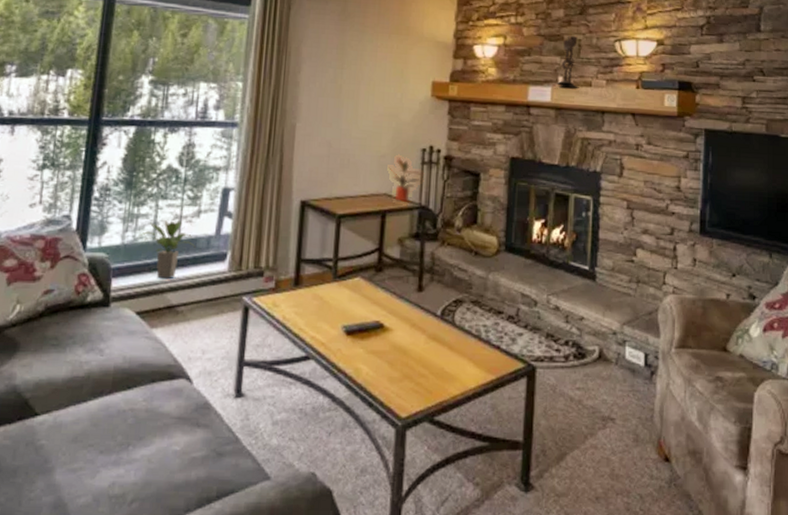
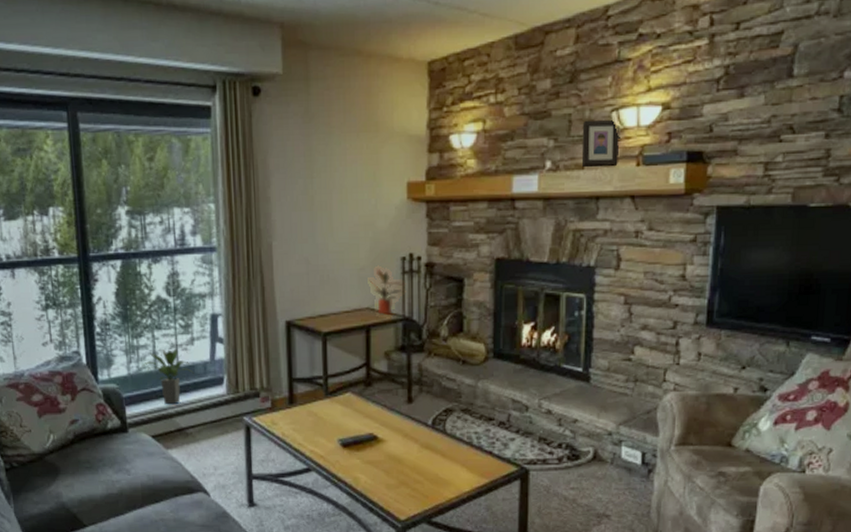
candlestick: present [556,36,579,90] -> none [543,111,570,176]
picture frame: none [589,46,621,88] -> present [581,119,619,168]

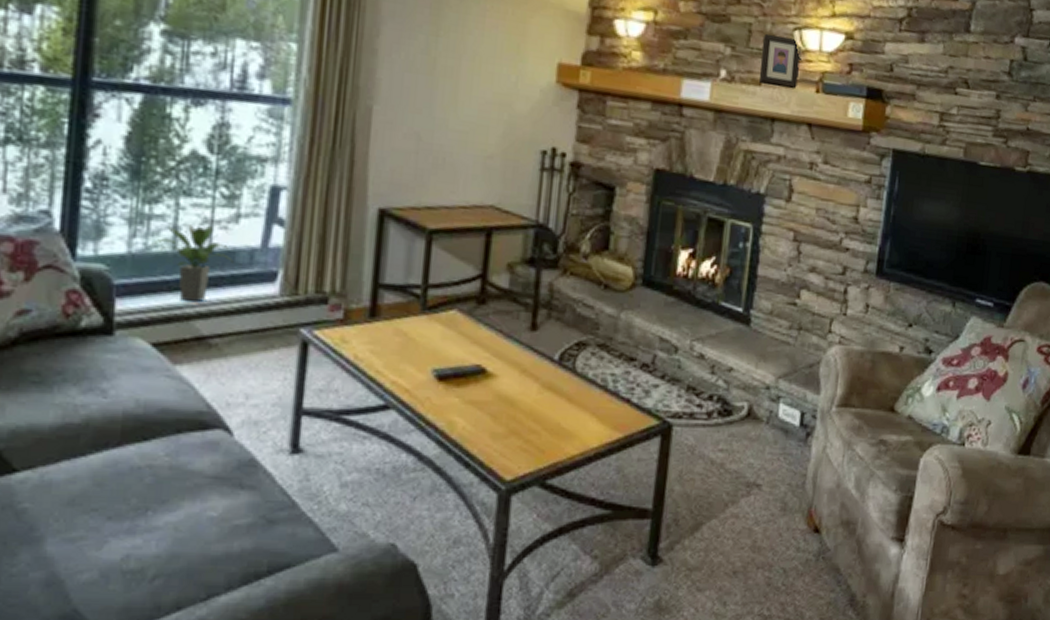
potted plant: present [369,268,404,316] -> none [497,159,541,219]

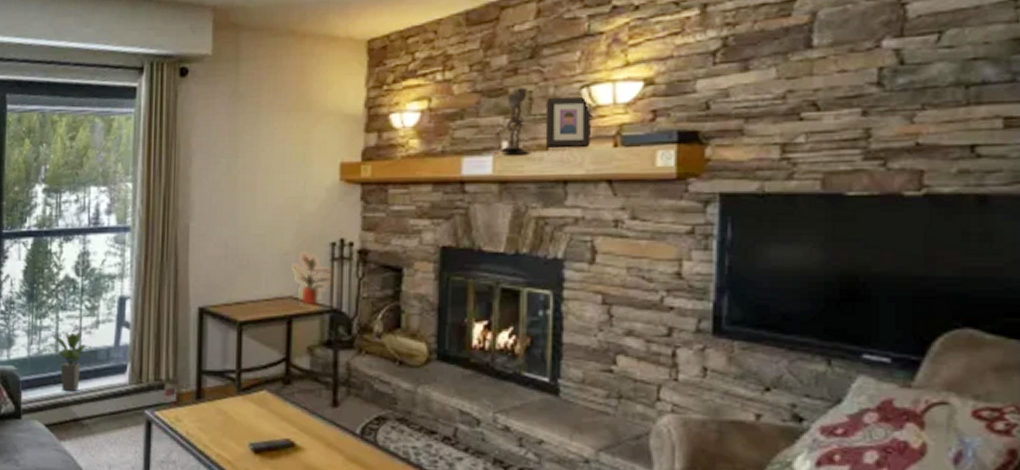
potted plant: none [497,159,541,219] -> present [293,253,332,306]
candlestick: none [717,17,748,88] -> present [499,88,531,157]

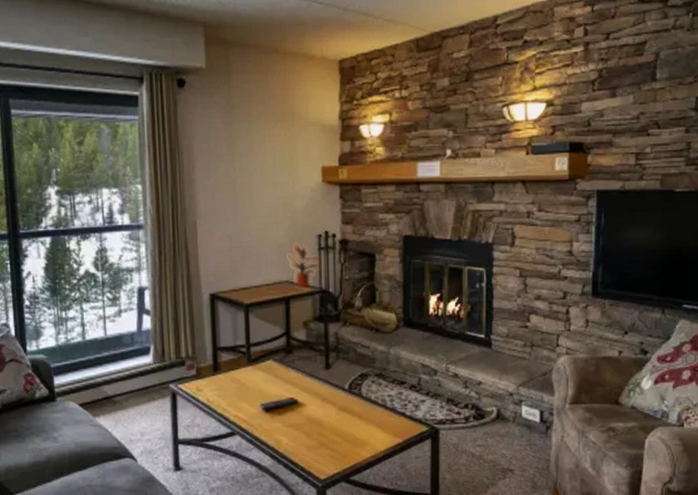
potted plant: present [41,332,97,391] -> none [69,321,122,373]
candlestick: present [499,88,531,157] -> none [444,106,468,163]
picture frame: present [545,97,591,149] -> none [477,114,510,156]

